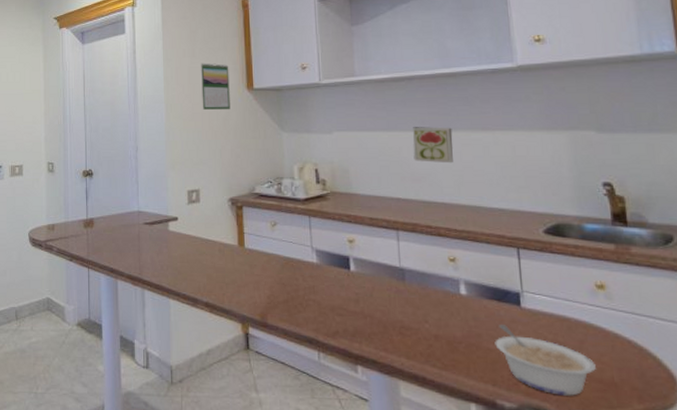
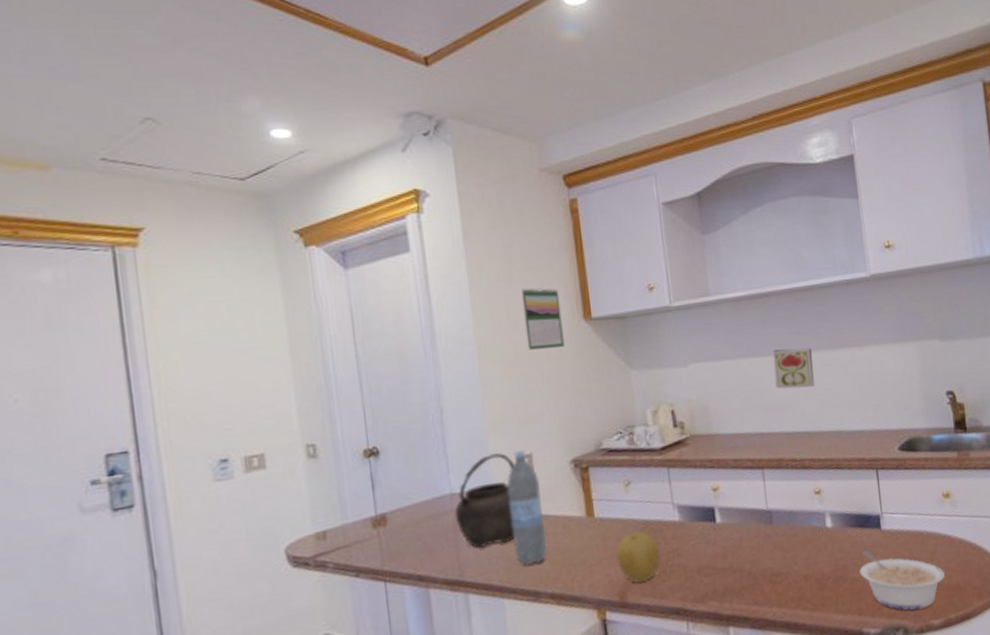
kettle: none [139,185,186,256] -> present [454,453,515,548]
water bottle: none [179,186,206,277] -> present [507,450,547,566]
fruit: none [261,266,297,310] -> present [616,531,660,583]

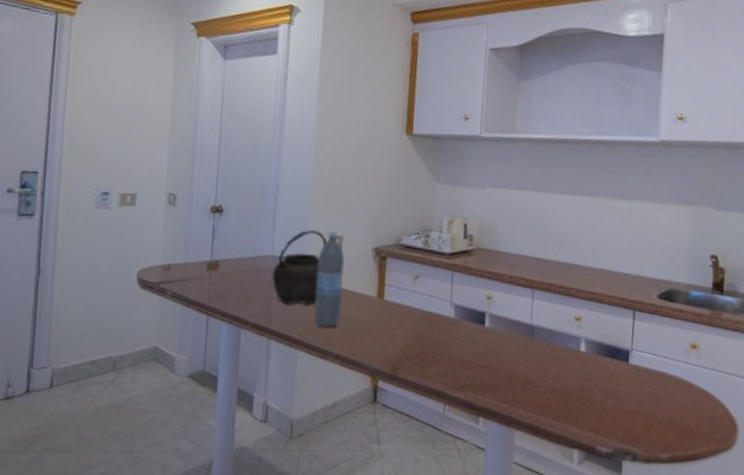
calendar: present [521,288,564,350] -> none [356,99,390,154]
fruit: present [616,531,660,583] -> none [395,319,432,363]
decorative tile: present [773,348,814,389] -> none [558,190,596,228]
legume: present [859,550,945,610] -> none [602,378,679,441]

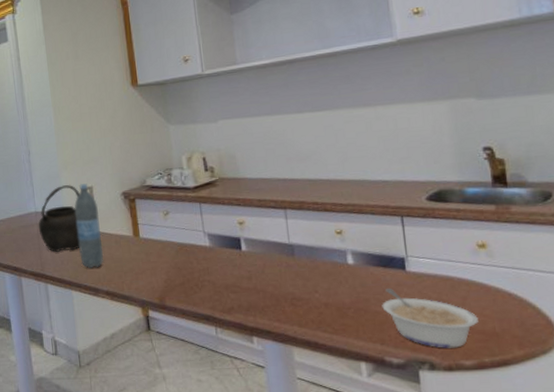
legume: none [602,378,679,441] -> present [382,287,478,348]

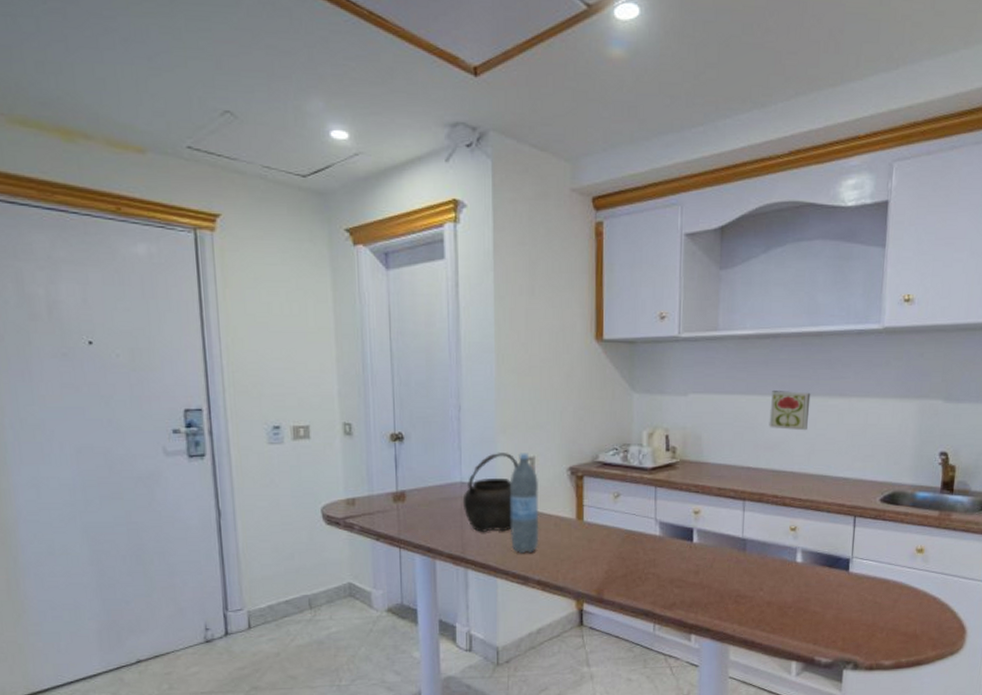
decorative tile: none [296,106,337,142] -> present [769,391,811,431]
legume: present [382,287,478,348] -> none [821,588,904,649]

